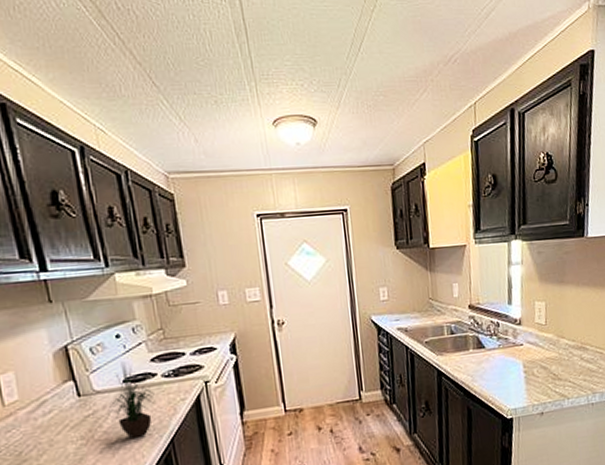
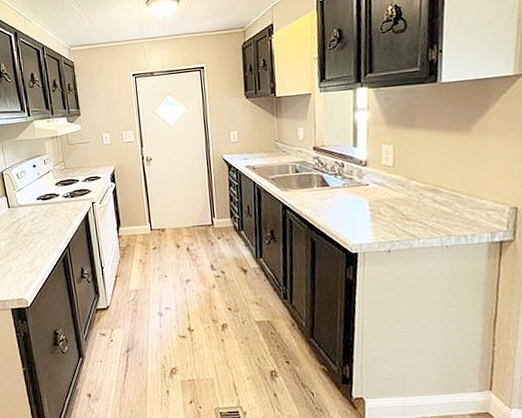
potted plant: present [107,361,155,439] -> none [26,184,57,242]

